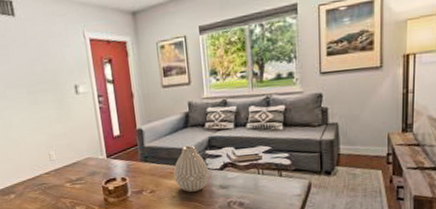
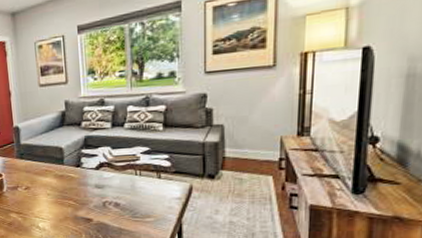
vase: present [174,145,209,192] -> none [49,143,84,190]

